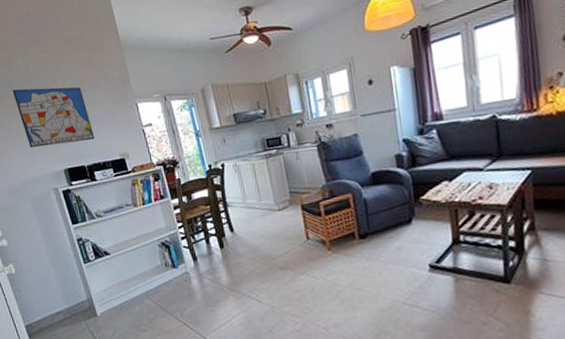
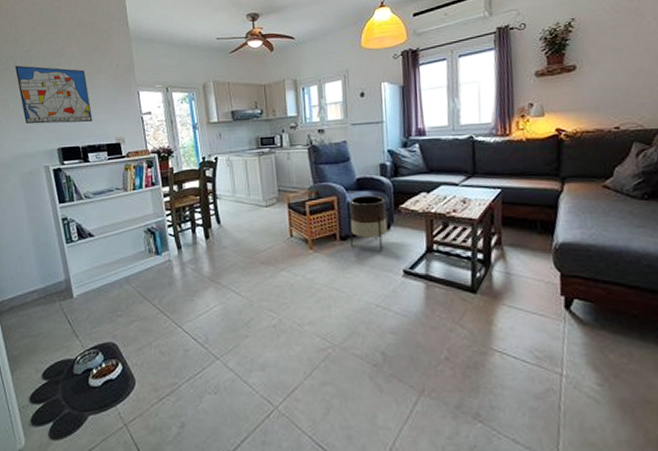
planter: none [365,189,410,247] -> present [348,195,388,251]

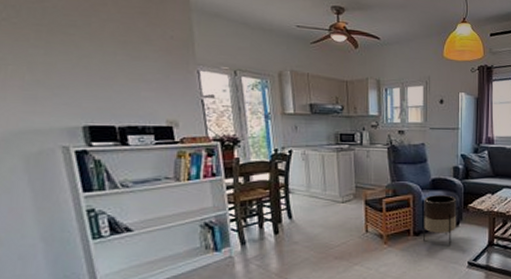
wall art: present [15,65,93,124] -> none [17,17,136,100]

